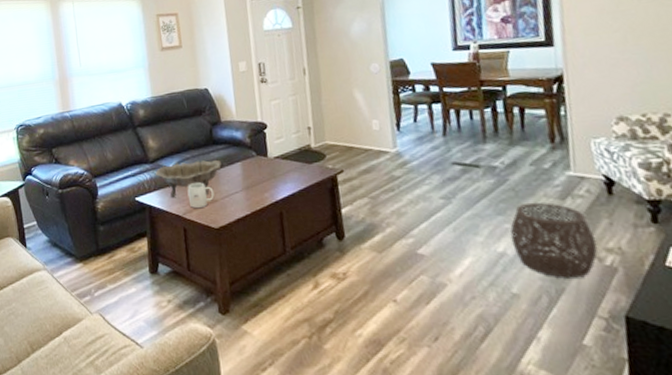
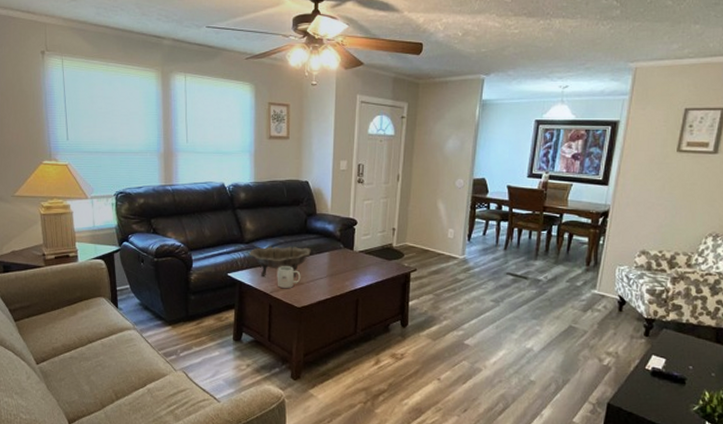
woven basket: present [510,202,598,278] -> none [539,311,601,373]

